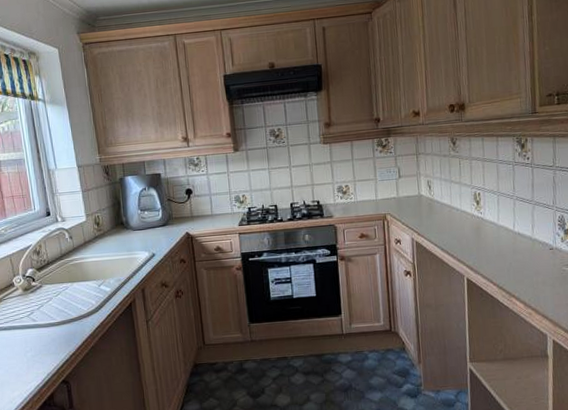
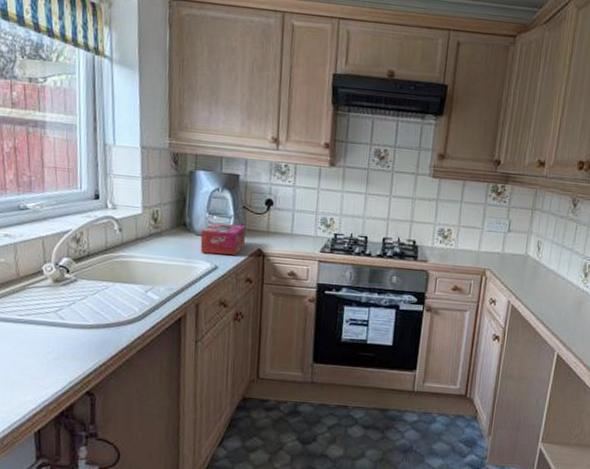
tissue box: none [136,214,174,245] -> present [200,223,246,256]

